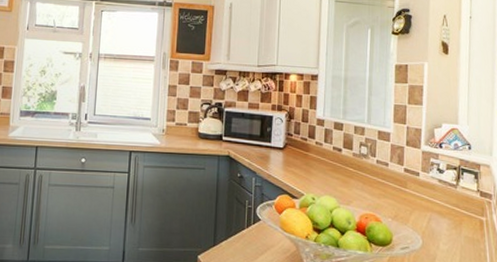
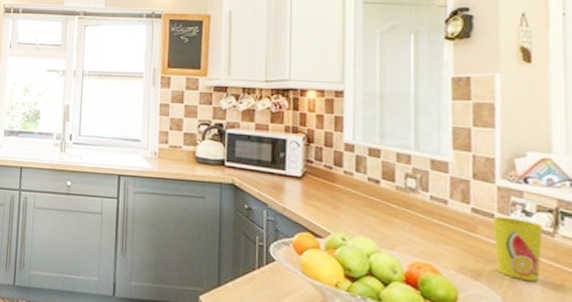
cup: none [418,174,450,222] -> present [493,216,543,281]

